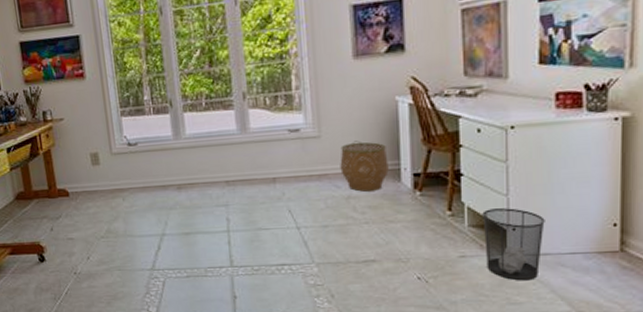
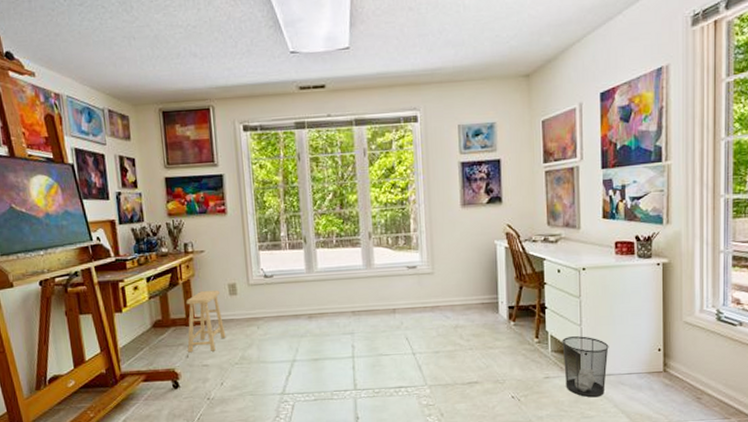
stool: none [47,160,90,226] -> present [186,290,226,353]
basket: present [340,140,389,192] -> none [449,277,489,322]

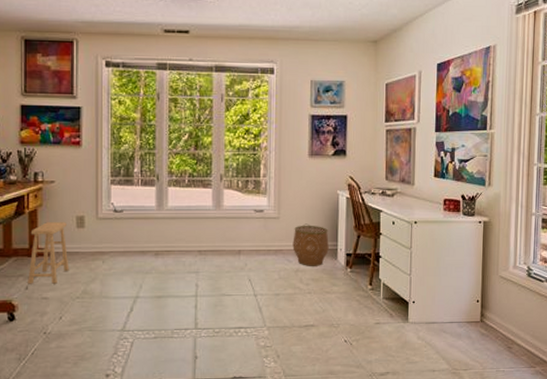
basket: none [449,277,489,322] -> present [292,223,329,266]
waste bin: present [562,336,609,398] -> none [393,285,434,344]

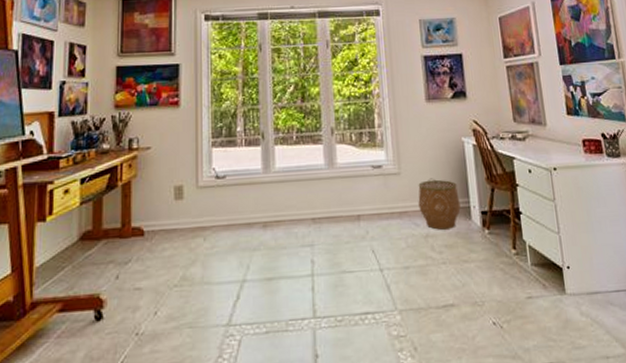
stool: present [28,222,69,284] -> none [119,194,166,272]

